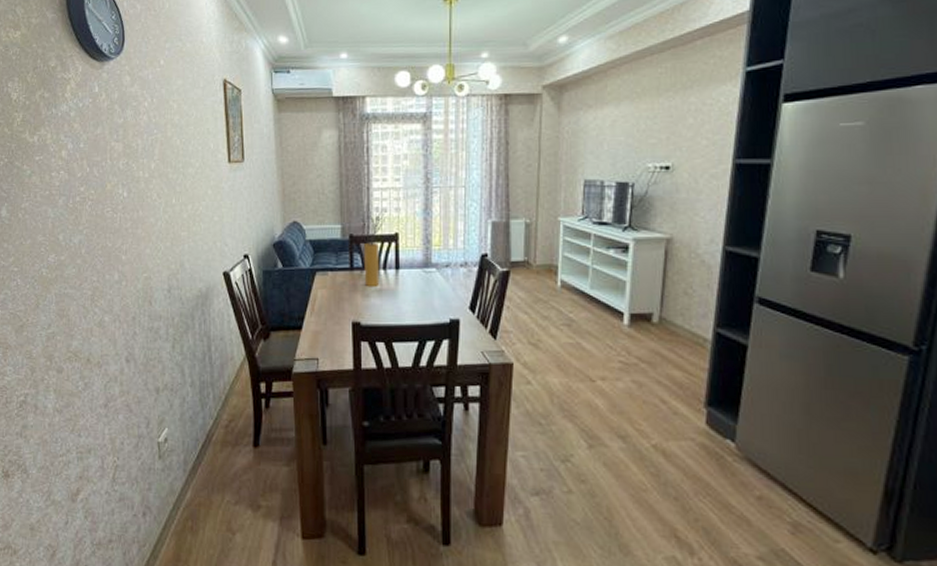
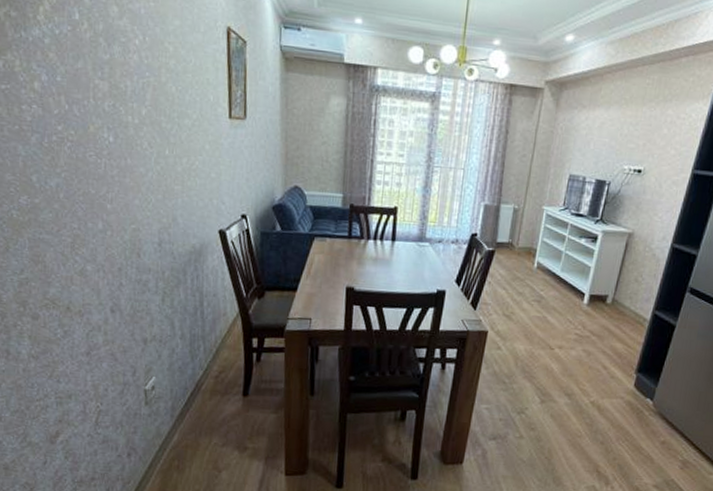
vase: present [360,204,387,287] -> none [361,177,388,256]

